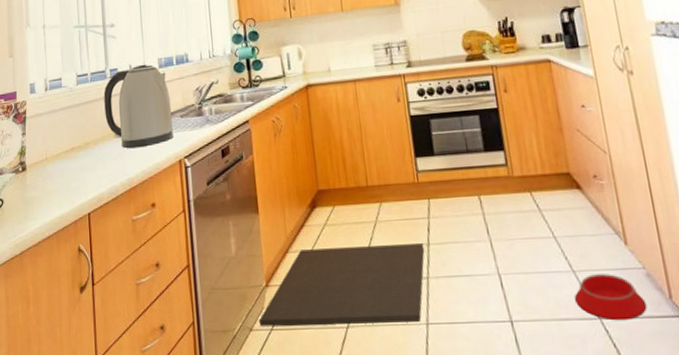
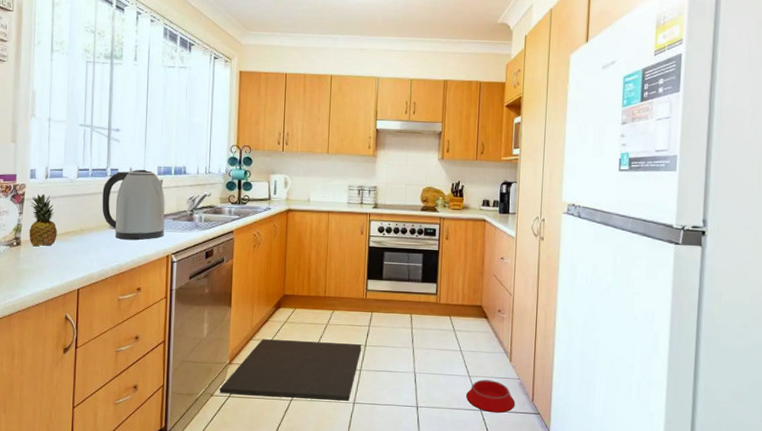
fruit: none [33,108,62,170] -> present [29,193,57,247]

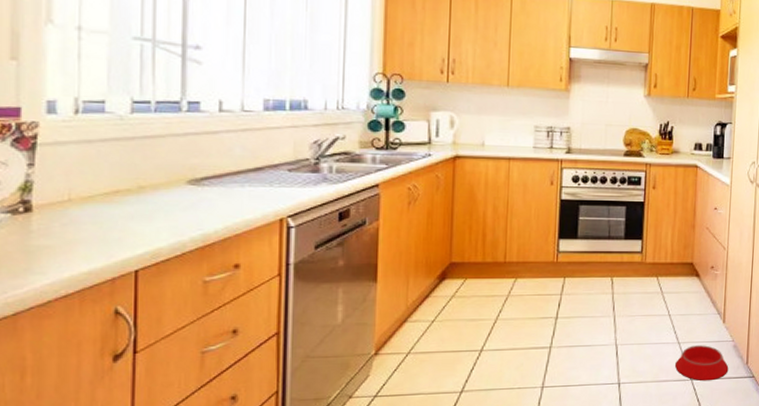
fruit: present [29,193,57,247] -> none [47,136,98,213]
kettle: present [102,169,165,240] -> none [174,102,276,200]
doormat: present [219,339,362,401] -> none [361,317,552,394]

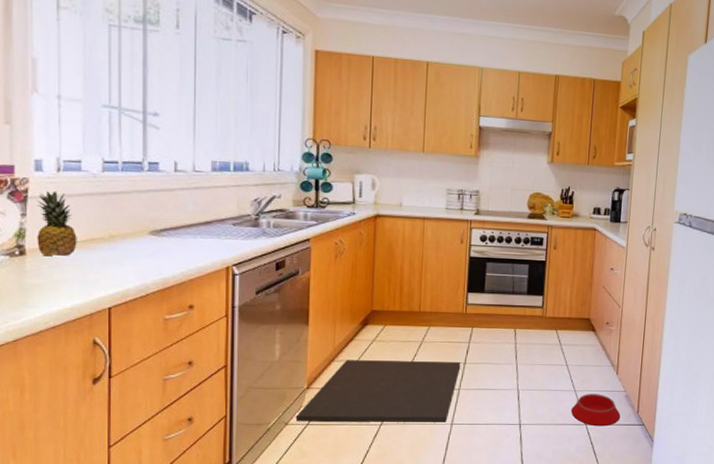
fruit: none [47,136,98,213] -> present [37,191,77,257]
doormat: none [361,317,552,394] -> present [295,360,461,422]

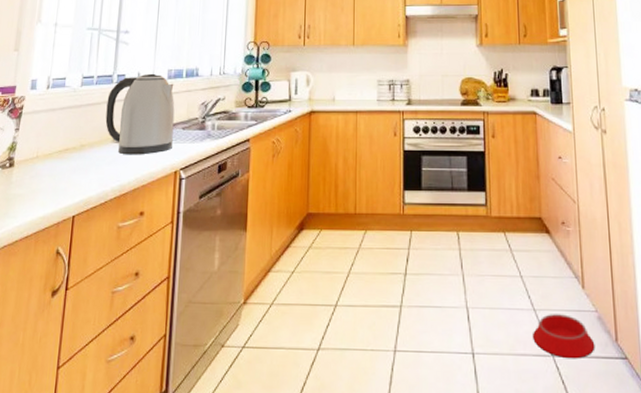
fruit: present [37,191,77,257] -> none [23,106,55,167]
kettle: none [138,163,223,249] -> present [105,73,175,155]
doormat: present [295,360,461,422] -> none [231,270,401,348]

